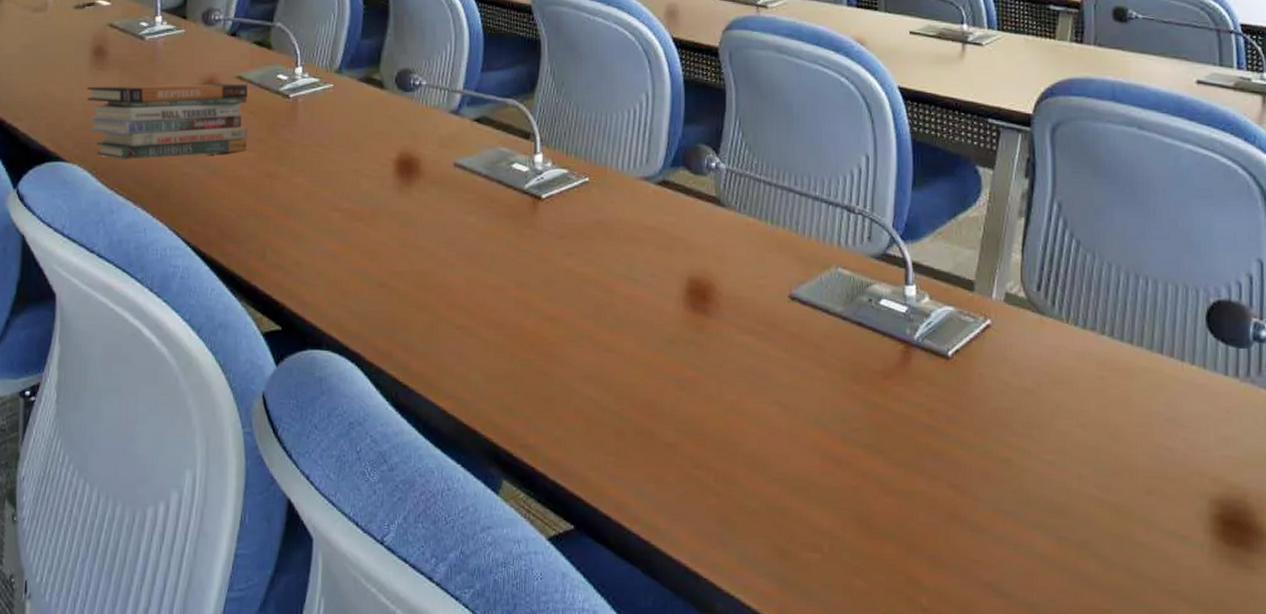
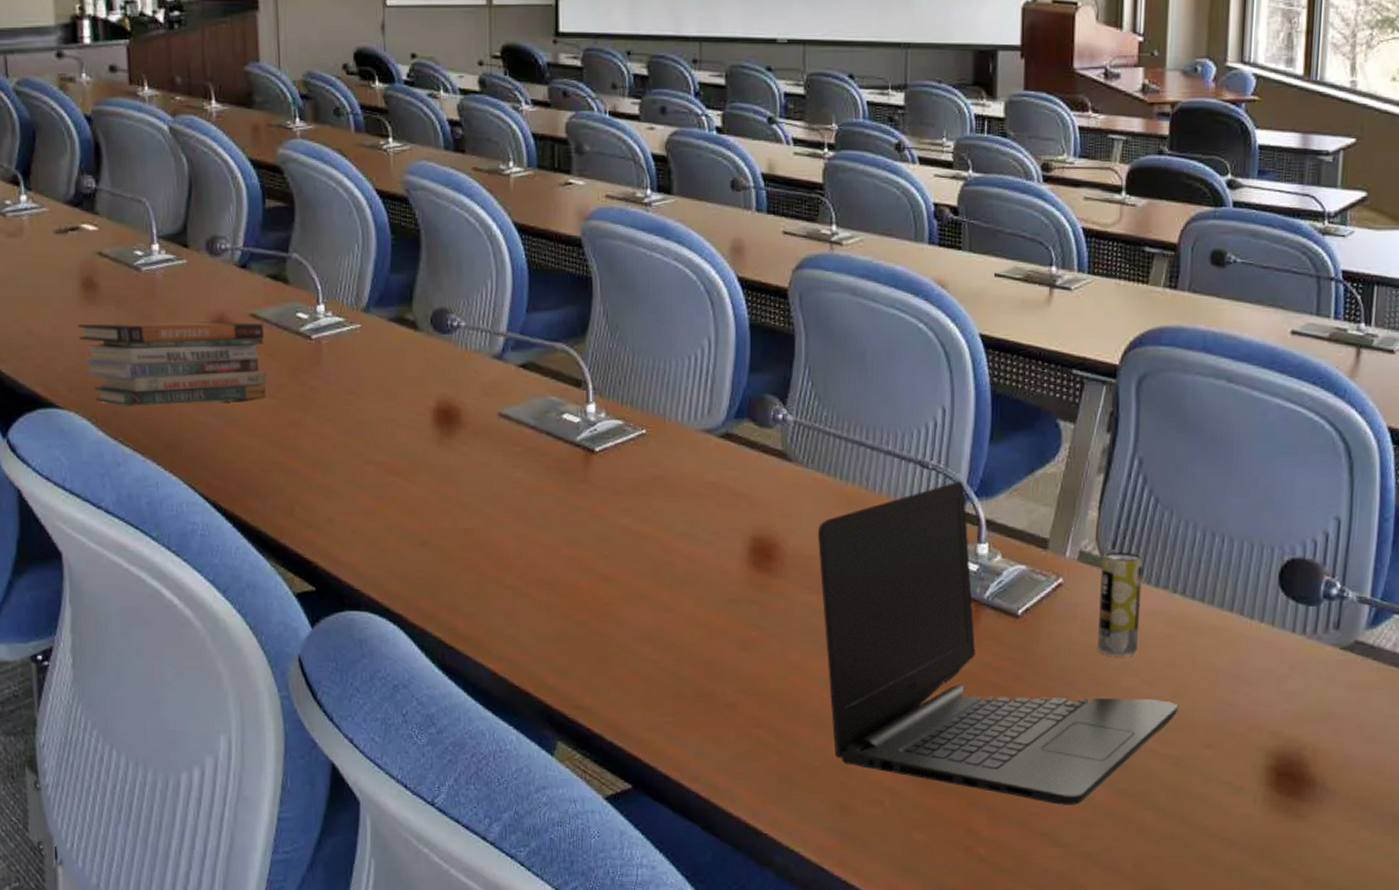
laptop: none [750,225,1115,553] -> present [817,481,1179,805]
beverage can: none [1028,294,1070,398] -> present [1098,552,1143,656]

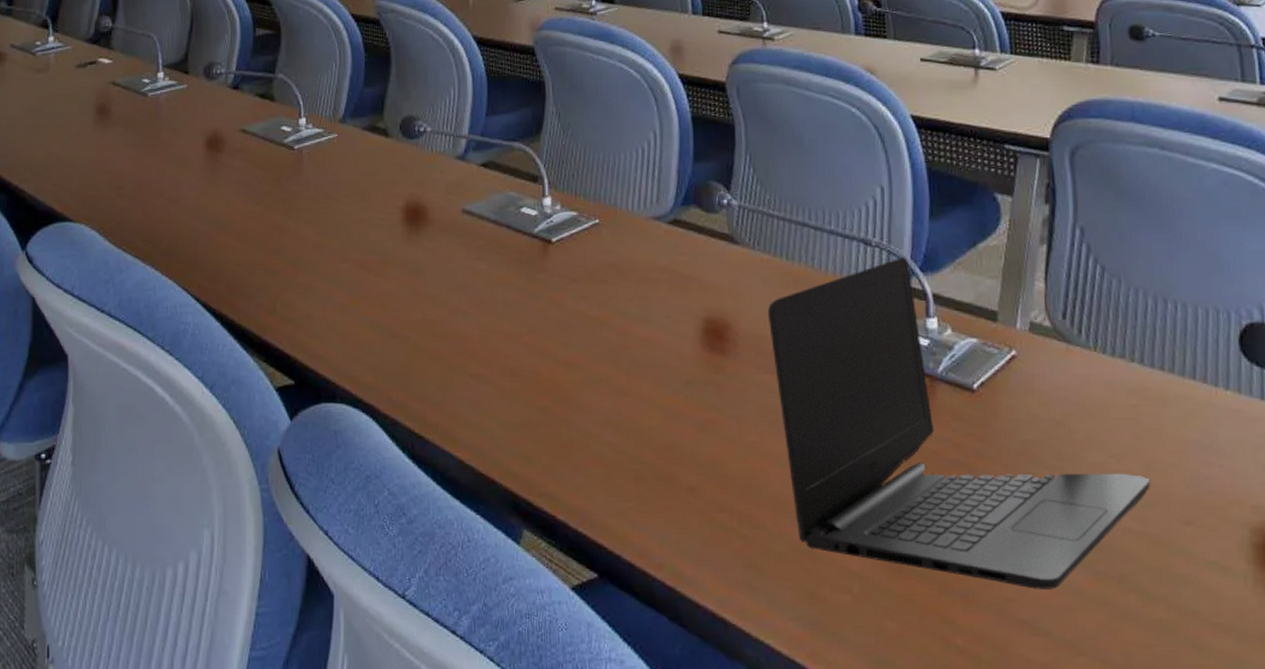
book stack: present [77,322,267,406] -> none [91,137,254,218]
beverage can: present [1098,552,1143,656] -> none [1053,322,1101,429]

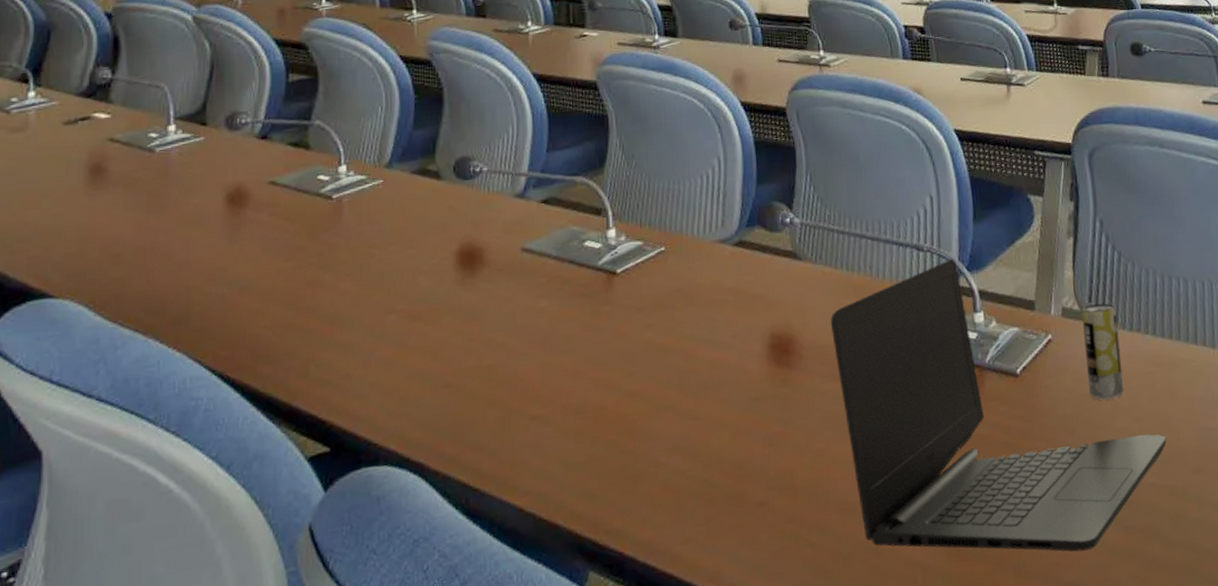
beverage can: none [1053,322,1101,429] -> present [1082,303,1124,400]

